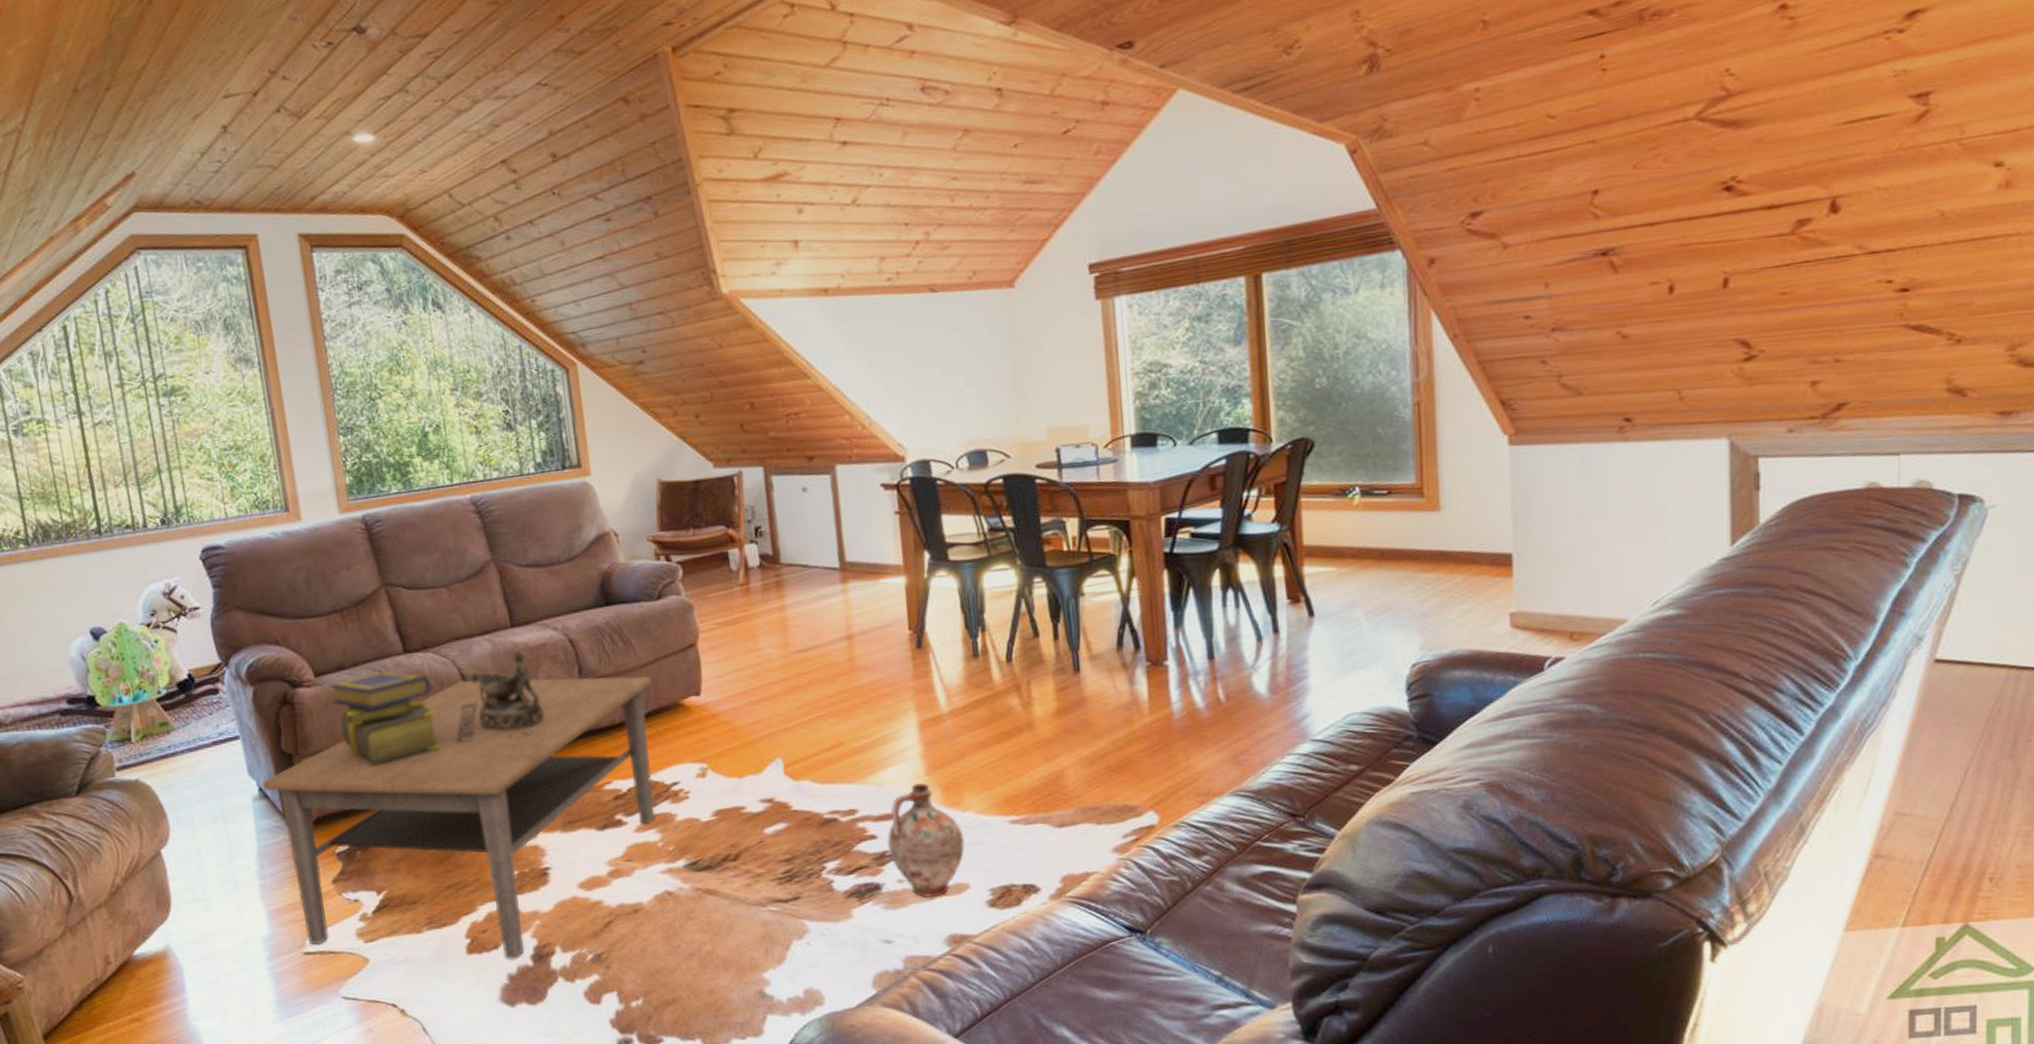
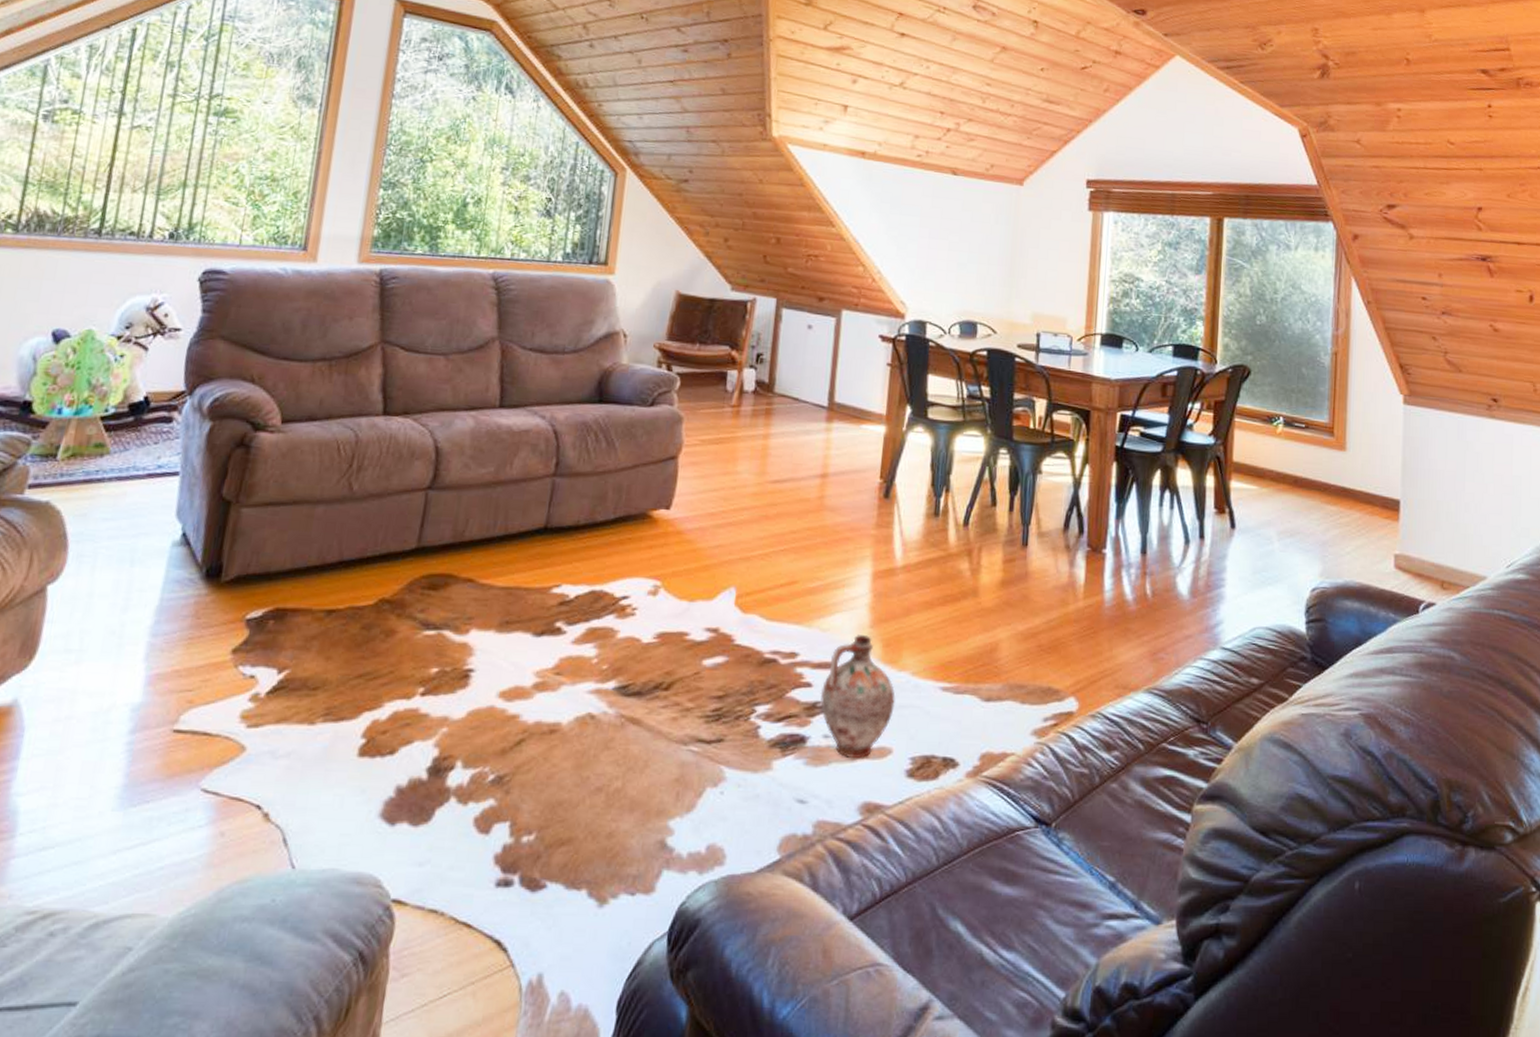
coffee table: present [262,675,655,960] -> none [183,453,627,769]
stack of books: present [329,671,441,764] -> none [291,430,401,527]
decorative bowl: present [469,648,544,730] -> none [441,430,510,514]

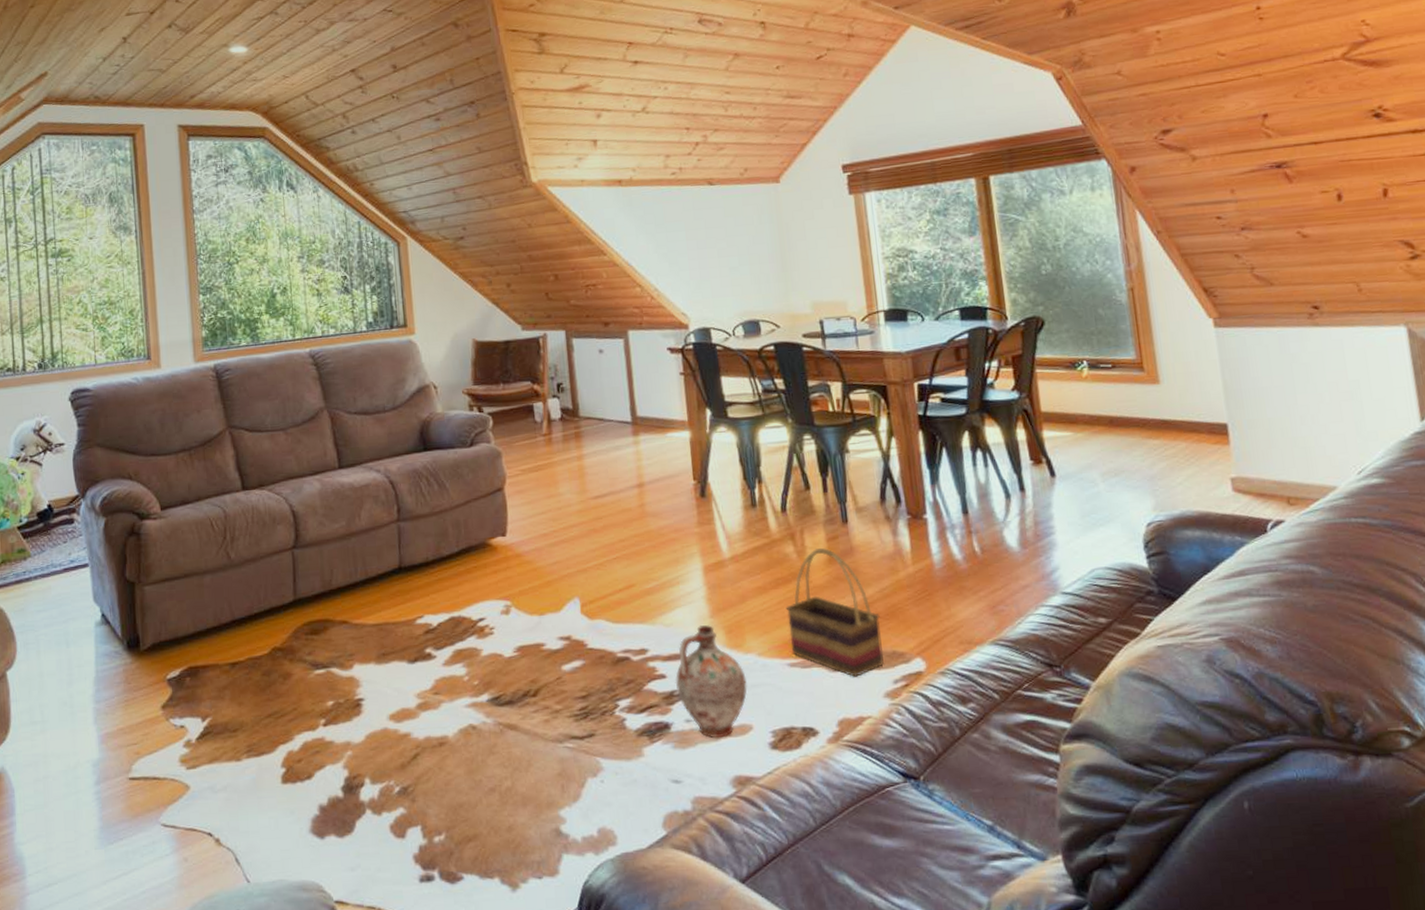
basket: none [947,569,1042,710] -> present [785,548,884,677]

